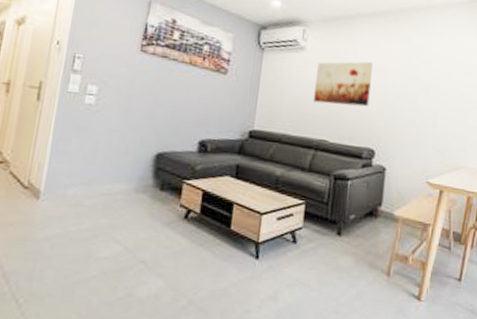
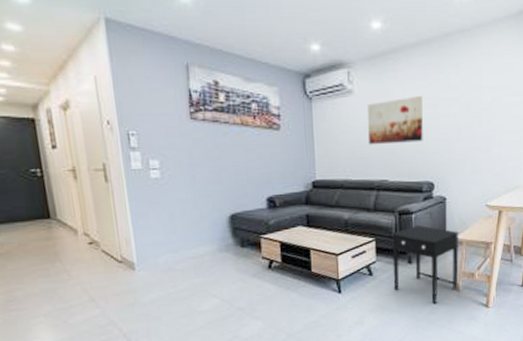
side table: none [317,193,396,288] -> present [392,224,460,304]

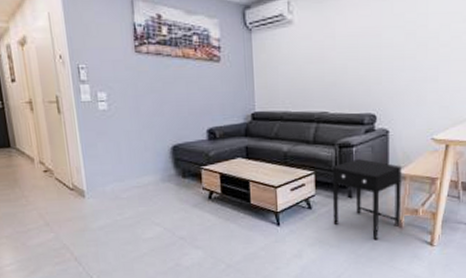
wall art: present [367,95,423,145] -> none [307,24,365,76]

